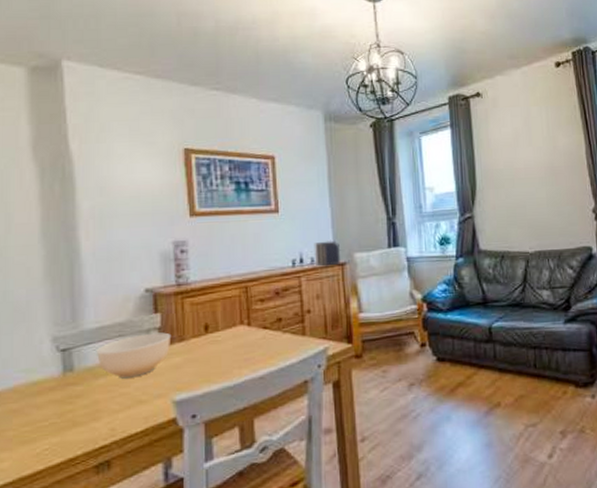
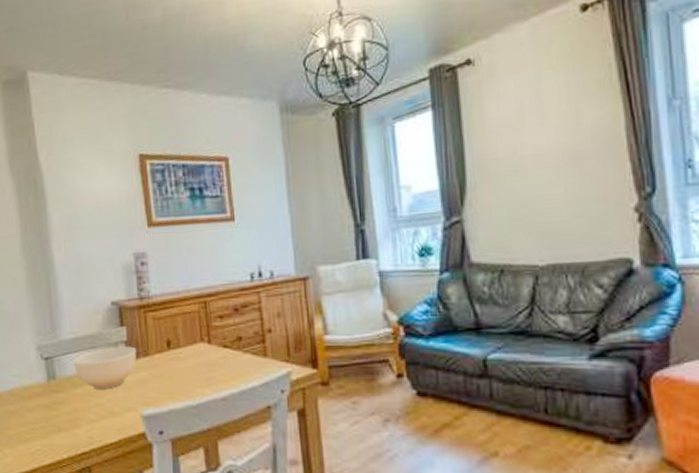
books: present [314,240,341,267] -> none [273,252,303,281]

